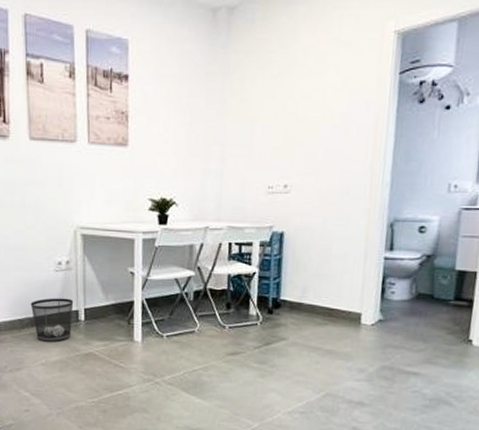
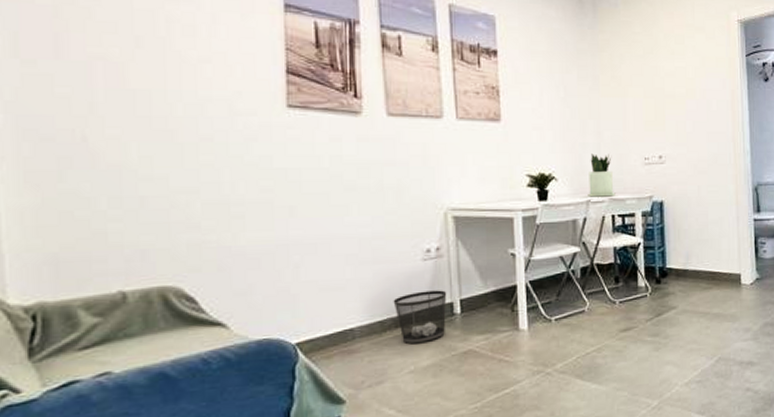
planter: none [206,180,235,225] -> present [588,153,616,197]

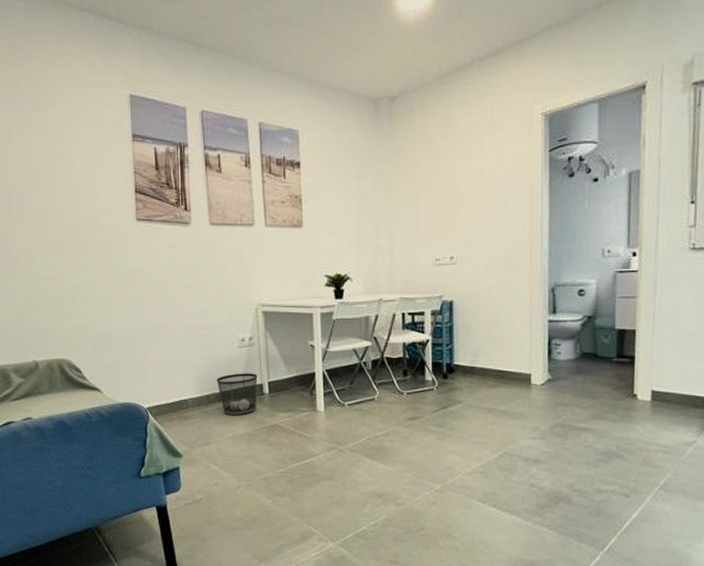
planter: present [588,153,616,197] -> none [380,255,406,296]

